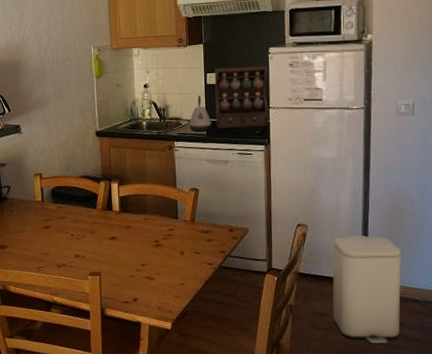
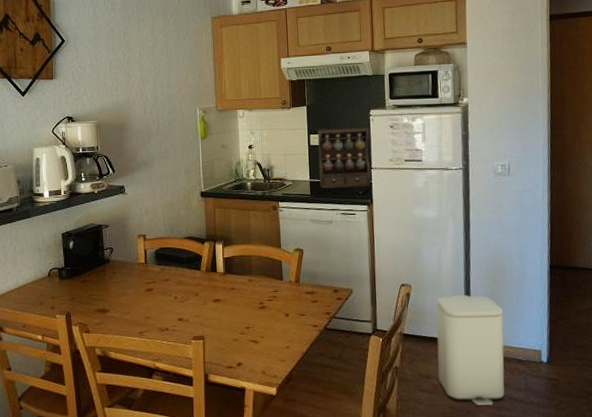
kettle: present [189,96,212,131] -> none [293,157,315,192]

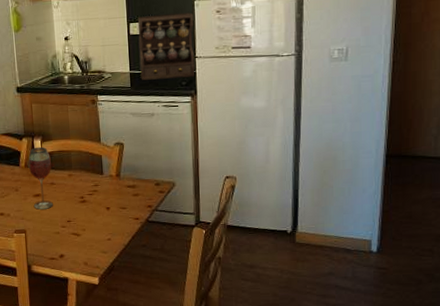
wineglass: none [209,251,233,315] -> present [28,146,53,210]
pedal bin: present [436,295,505,406] -> none [262,186,334,294]

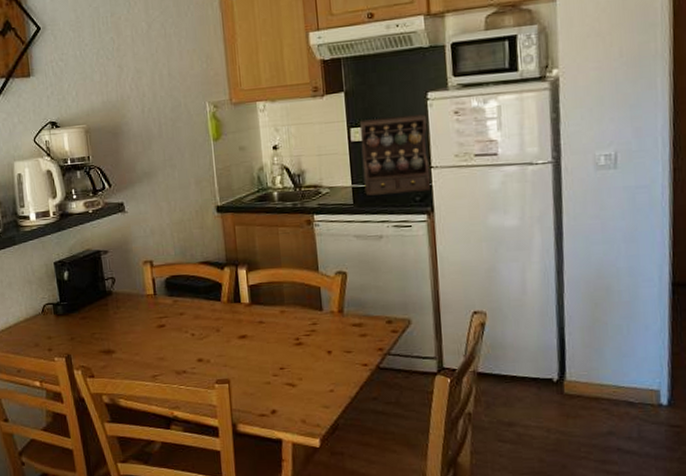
wineglass: present [28,146,53,210] -> none [231,277,262,354]

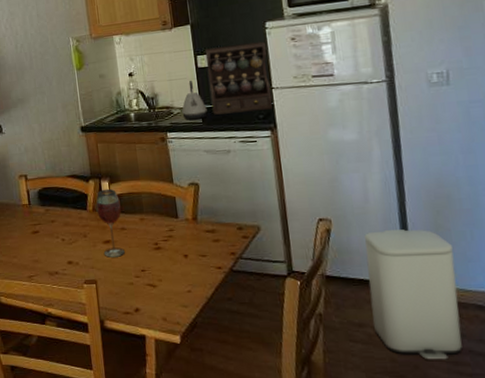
wineglass: none [231,277,262,354] -> present [95,188,125,257]
kettle: none [331,156,359,201] -> present [182,81,207,120]
pedal bin: none [519,323,611,459] -> present [364,229,462,360]

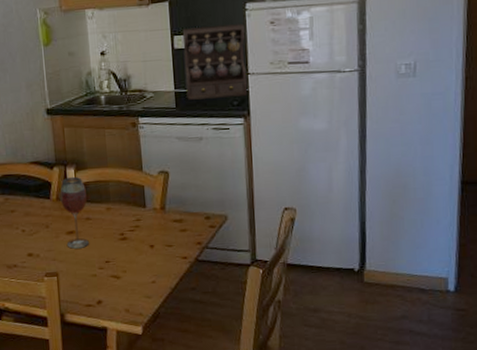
kettle: present [182,81,207,120] -> none [155,63,181,105]
pedal bin: present [364,229,462,360] -> none [325,218,405,341]

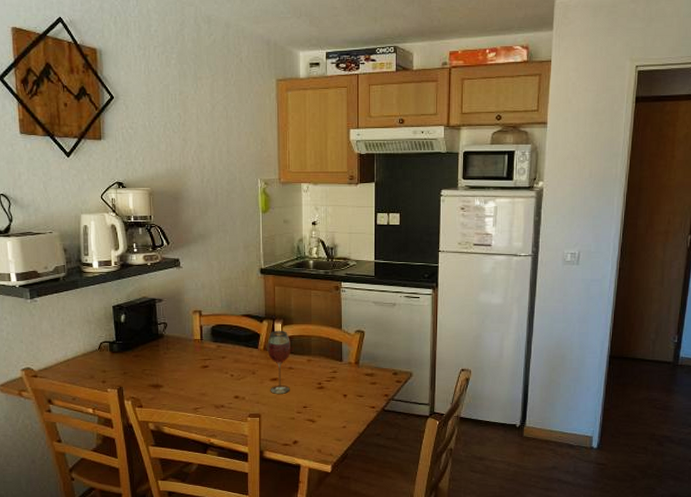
spice rack: present [182,24,248,100] -> none [385,207,438,270]

